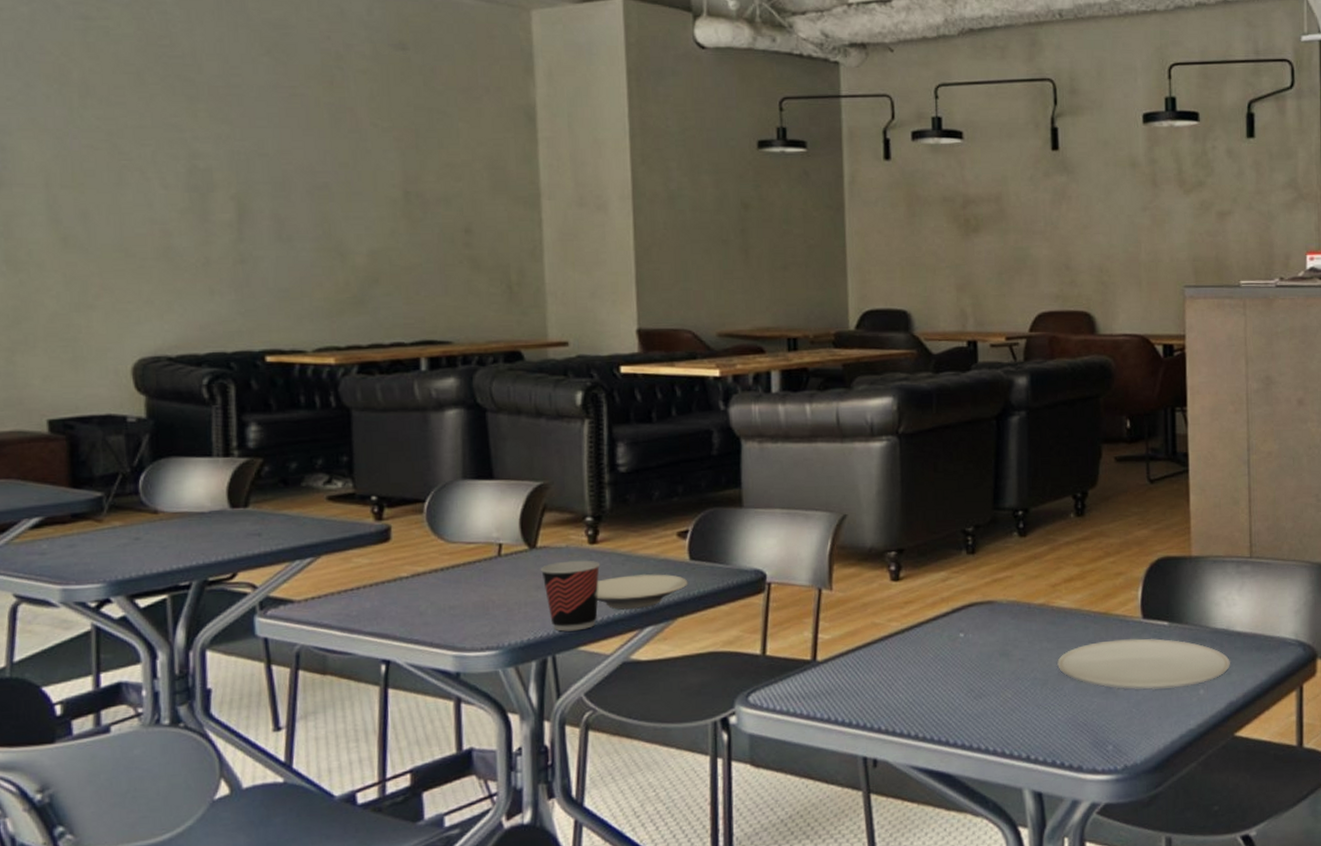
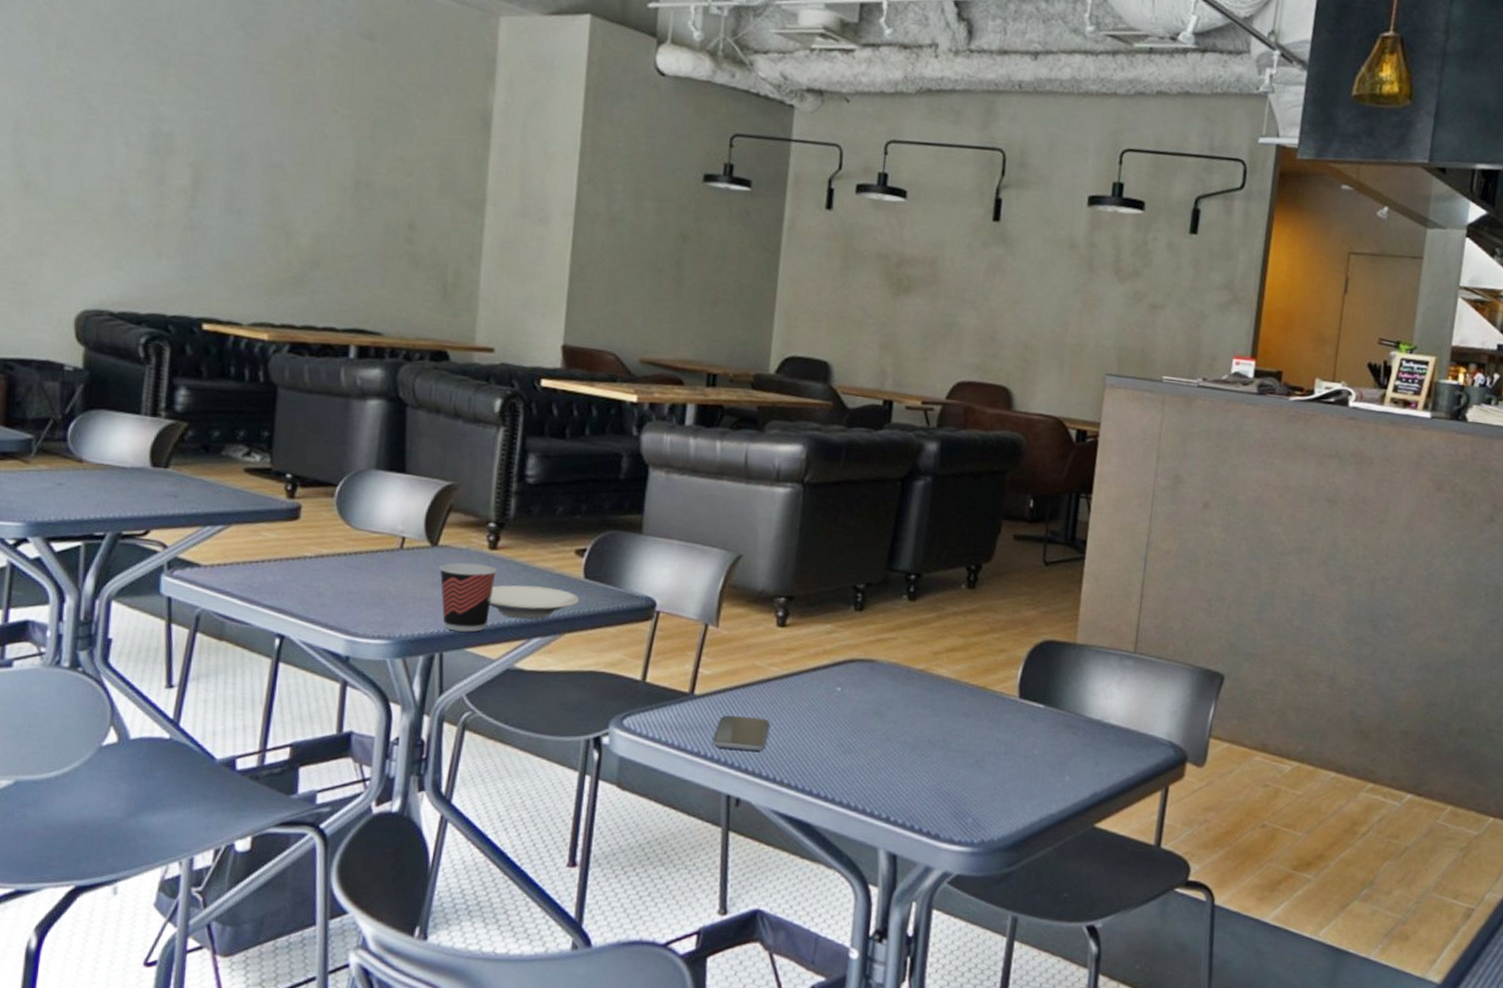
smartphone: none [841,674,897,711] -> present [712,715,770,751]
plate: present [1057,638,1231,690] -> none [929,715,1101,772]

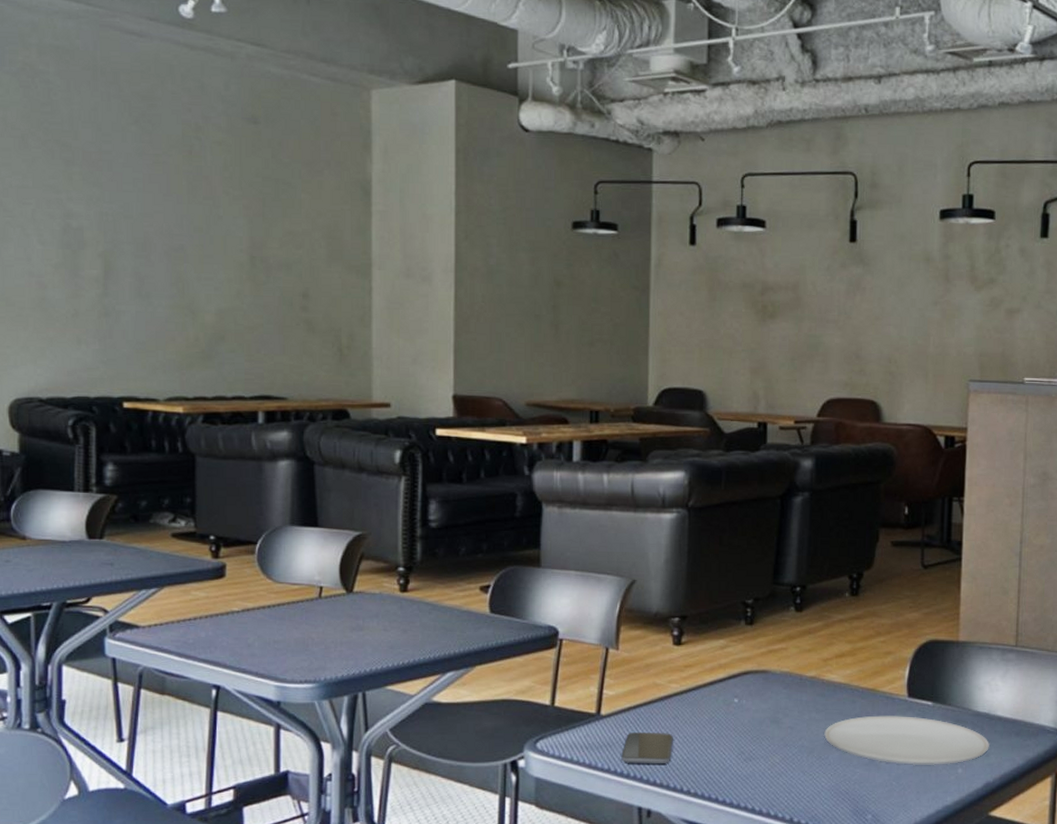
cup: present [438,562,498,632] -> none [355,606,410,671]
saucer: present [489,585,580,619] -> none [404,623,488,655]
plate: none [929,715,1101,772] -> present [824,715,991,766]

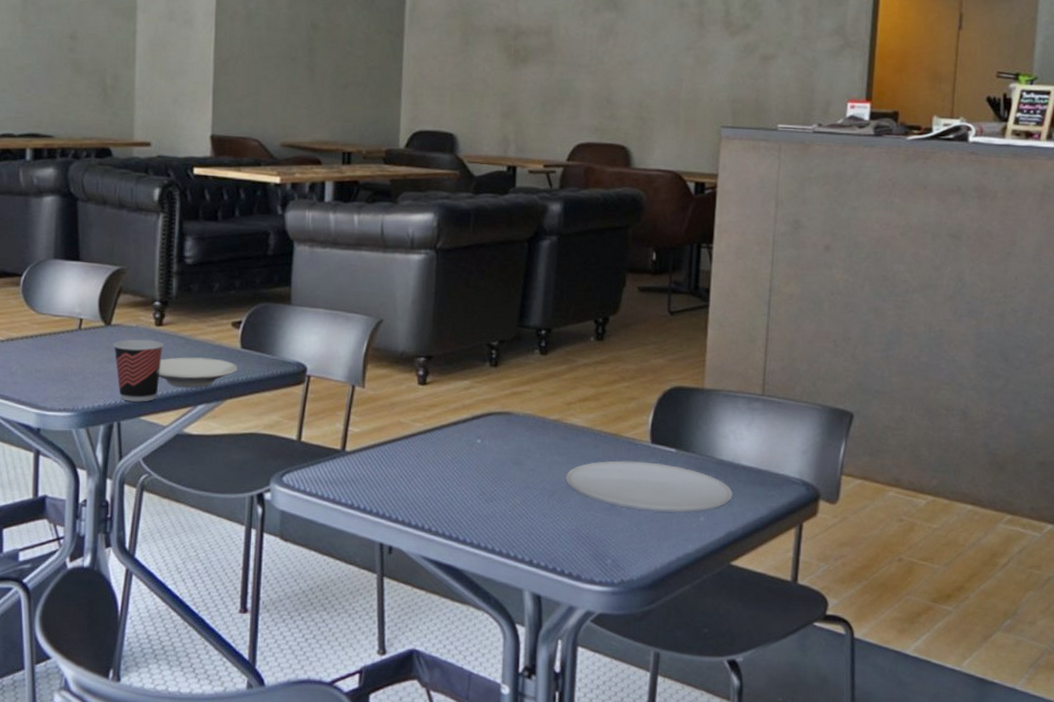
cup: none [355,606,410,671] -> present [113,339,164,402]
saucer: none [404,623,488,655] -> present [158,357,238,388]
smartphone: present [621,732,673,764] -> none [364,469,416,502]

